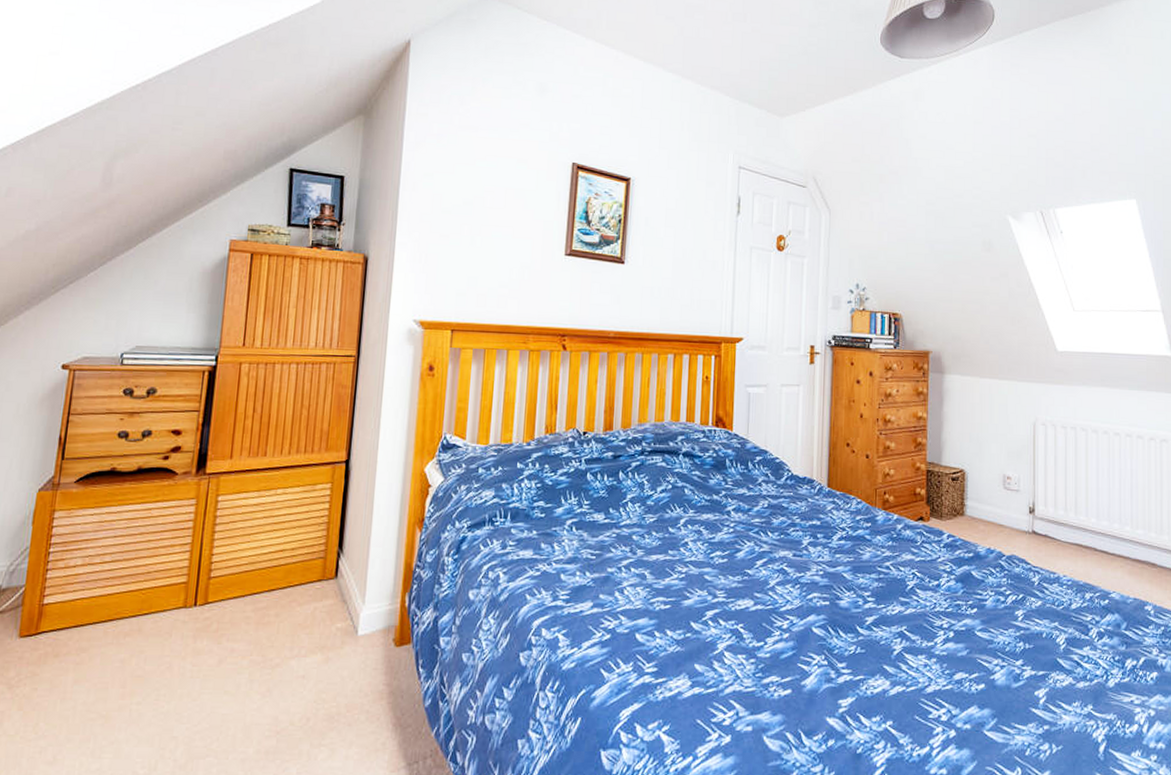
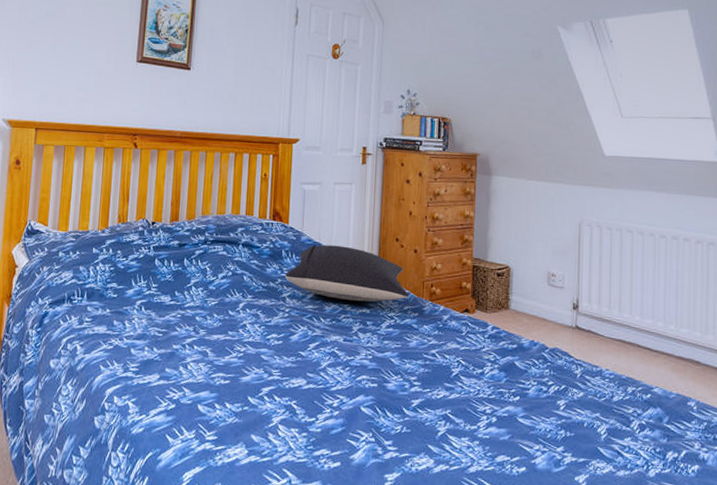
pillow: none [730,452,862,512] -> present [285,244,409,302]

